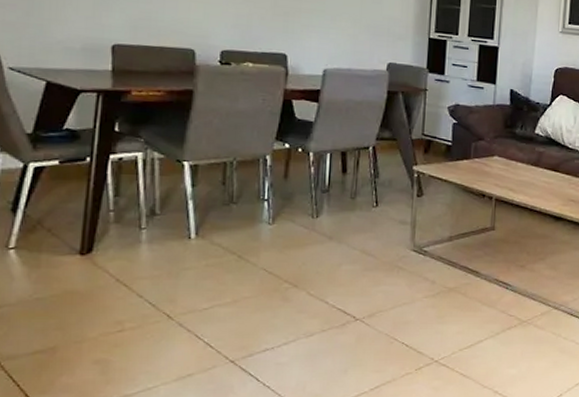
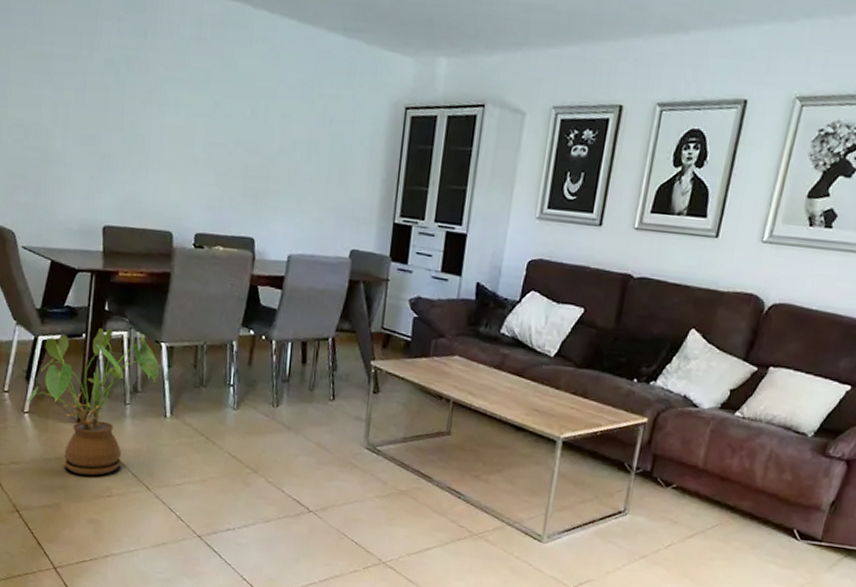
house plant: none [13,149,181,311] -> present [27,327,159,476]

